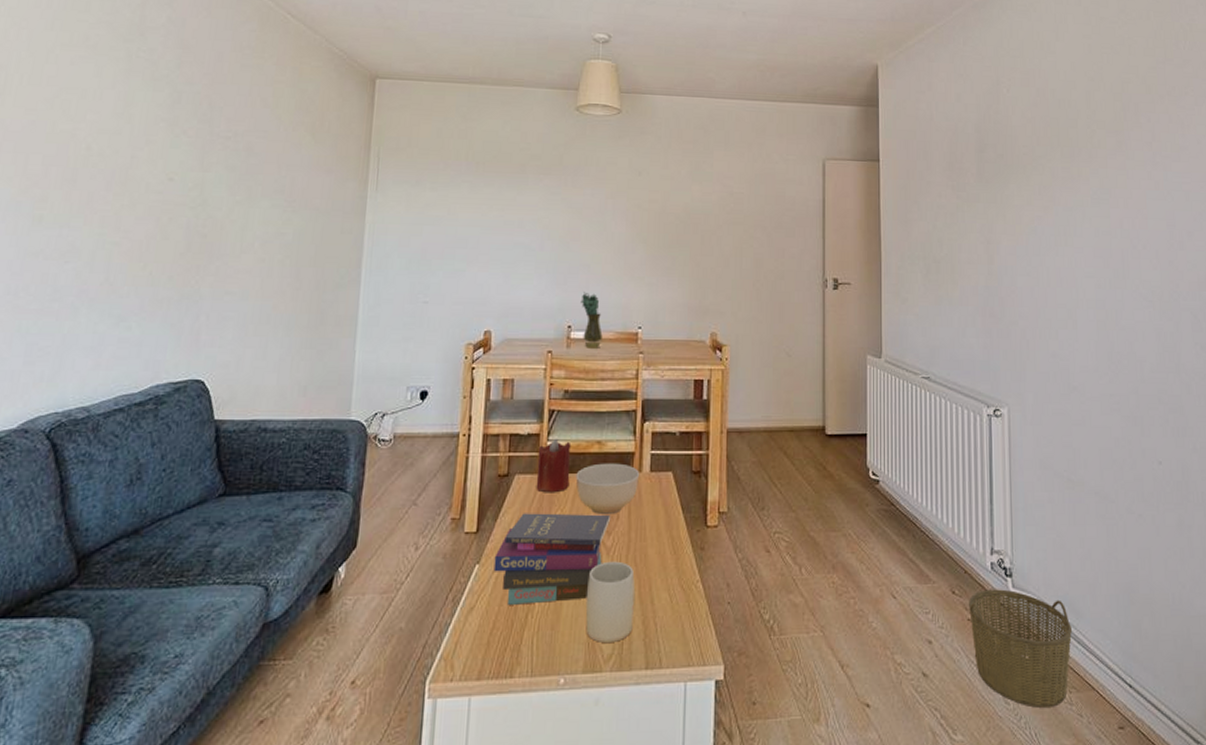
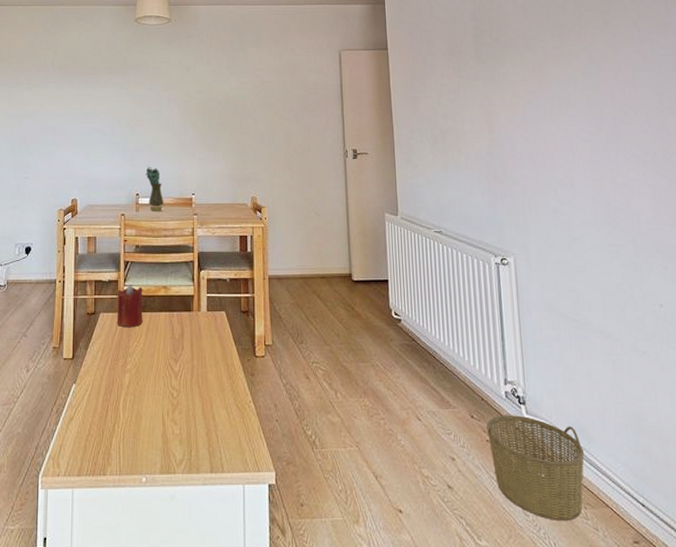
books: present [493,513,610,605] -> none [87,344,176,417]
bowl: present [575,463,640,514] -> none [148,304,199,345]
mug: present [585,561,636,644] -> none [160,383,200,451]

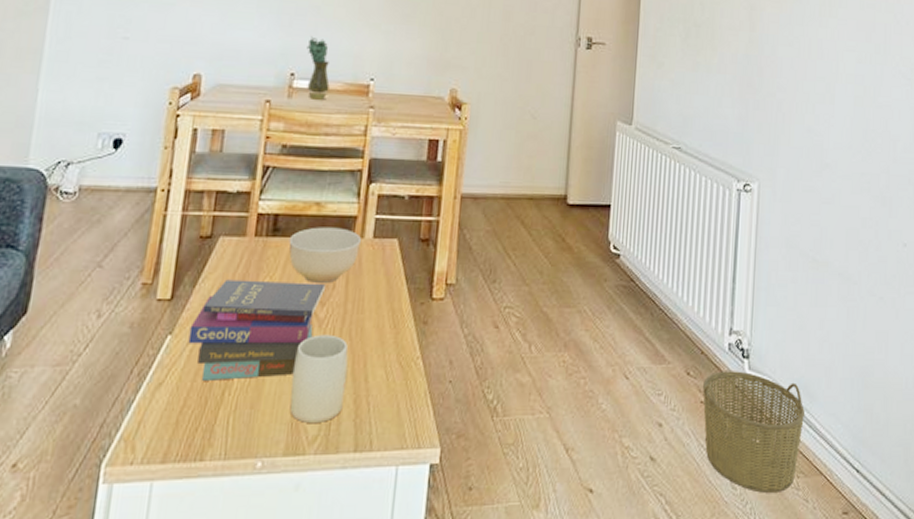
books: none [87,344,176,417] -> present [188,279,325,381]
candle: present [117,284,143,328] -> none [242,197,286,258]
bowl: none [148,304,199,345] -> present [288,227,362,283]
mug: none [160,383,200,451] -> present [289,334,349,424]

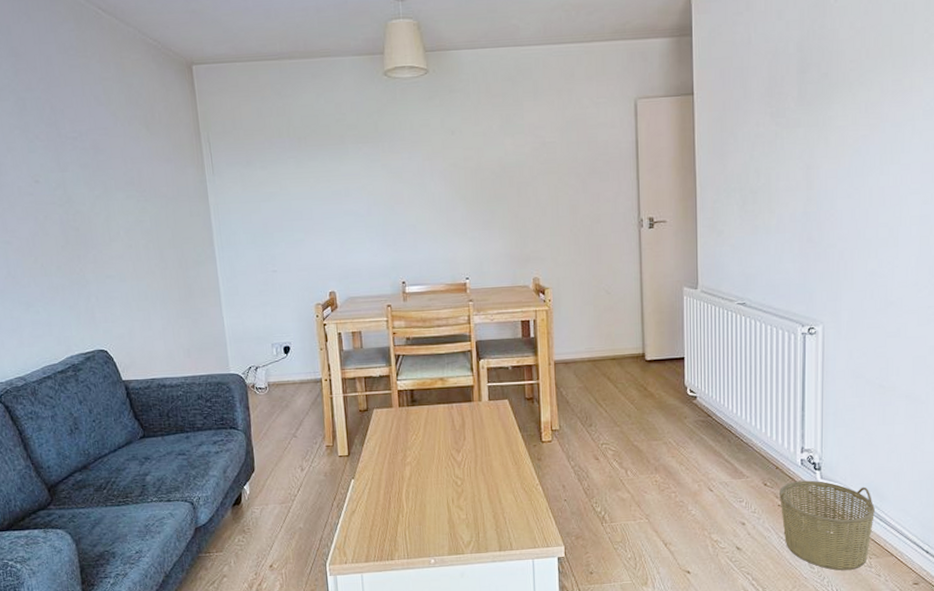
books: present [188,279,325,381] -> none [366,436,458,508]
bowl: present [288,227,362,283] -> none [425,395,480,437]
mug: present [289,334,349,424] -> none [444,472,486,534]
vase: present [306,36,330,101] -> none [411,250,435,301]

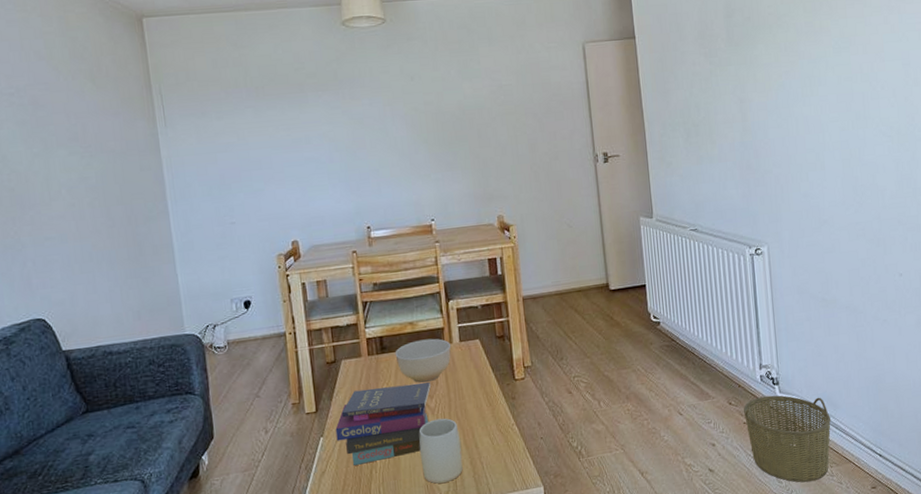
books: none [366,436,458,508] -> present [335,382,431,466]
bowl: none [425,395,480,437] -> present [395,338,451,383]
mug: none [444,472,486,534] -> present [418,418,463,484]

